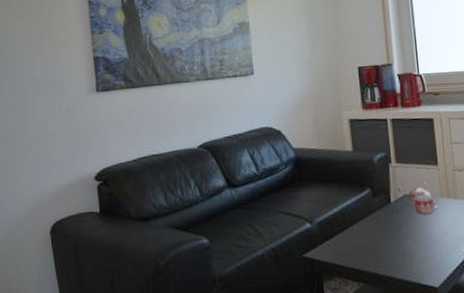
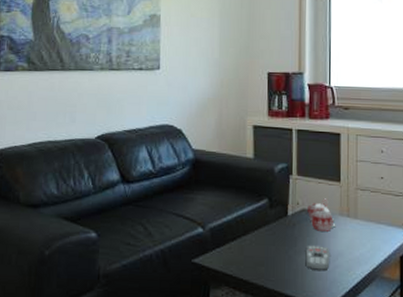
remote control: none [411,228,436,253] -> present [305,245,330,271]

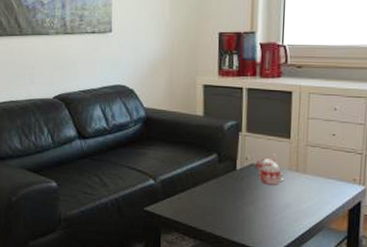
remote control: present [305,245,330,271] -> none [253,197,278,221]

